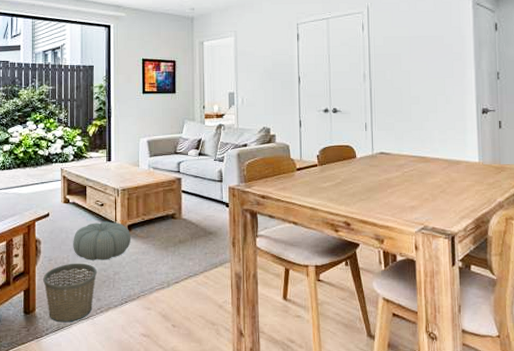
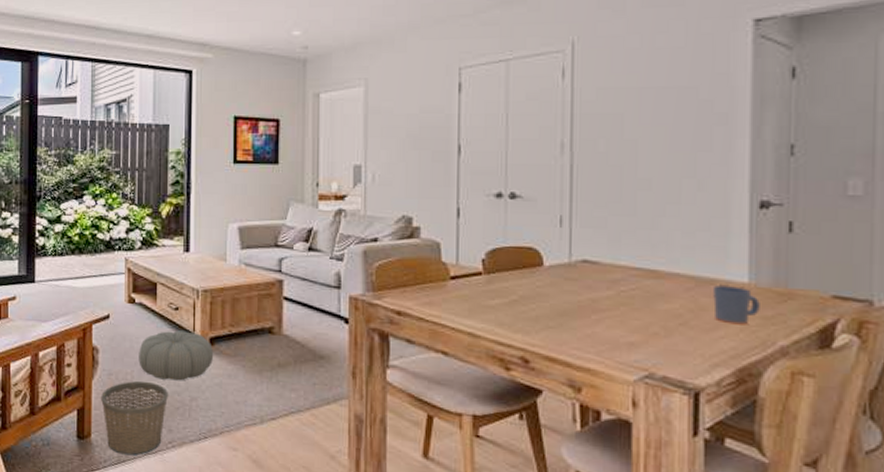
mug: none [459,165,486,190] -> present [713,285,760,325]

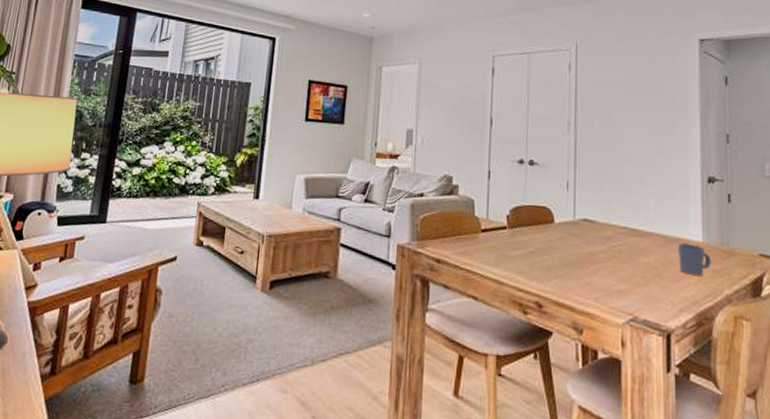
basket: present [100,380,169,456] -> none [158,322,227,400]
pouf: present [139,330,214,381] -> none [200,273,273,323]

